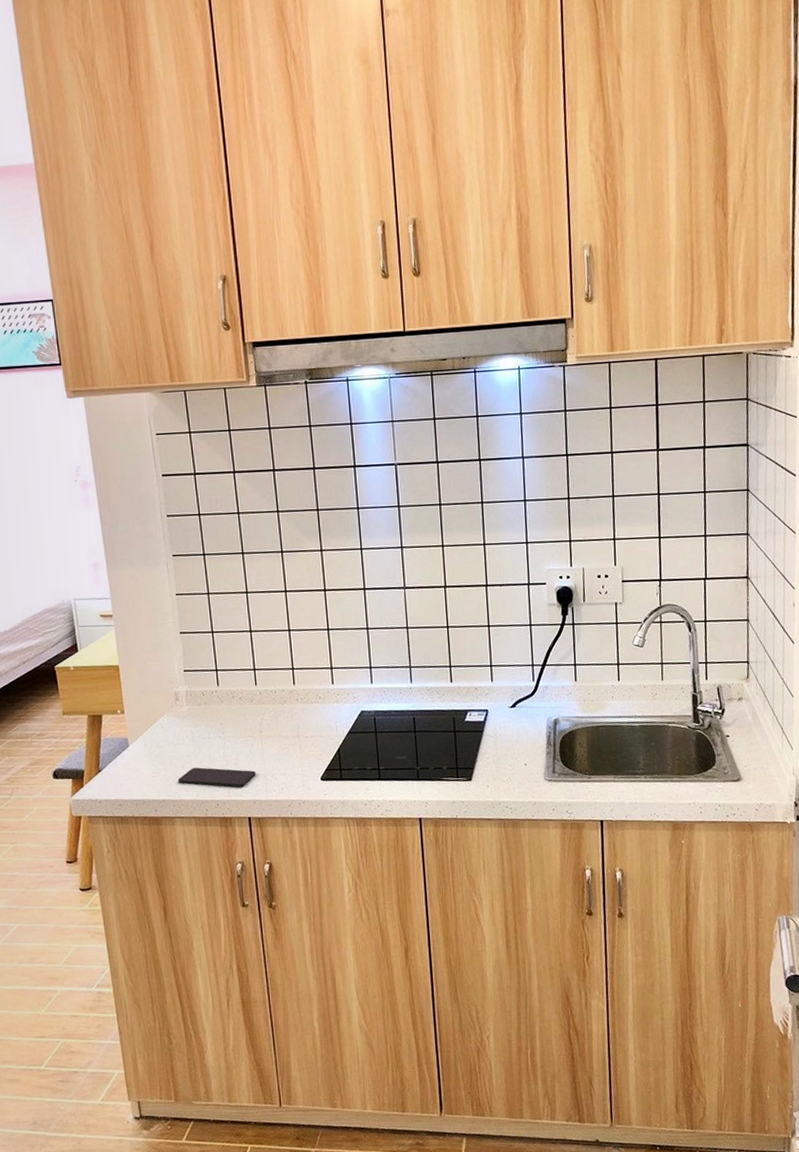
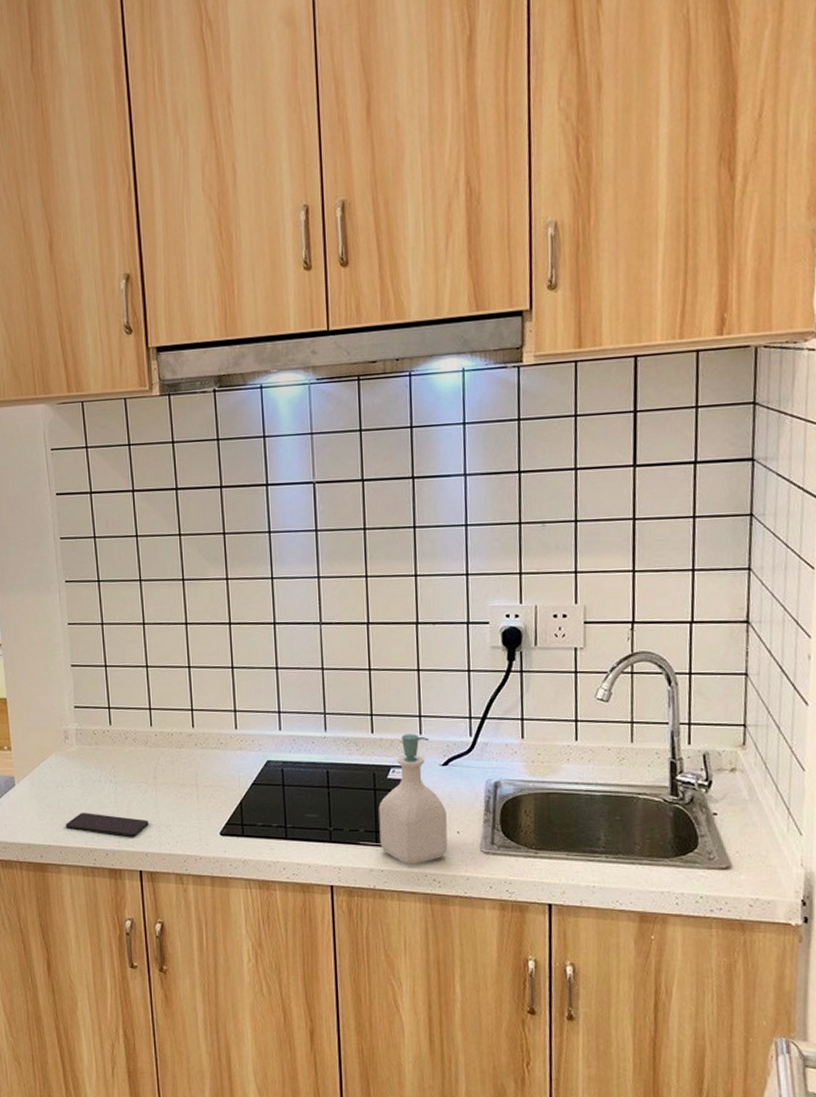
soap bottle: none [458,681,517,795] -> present [378,734,448,865]

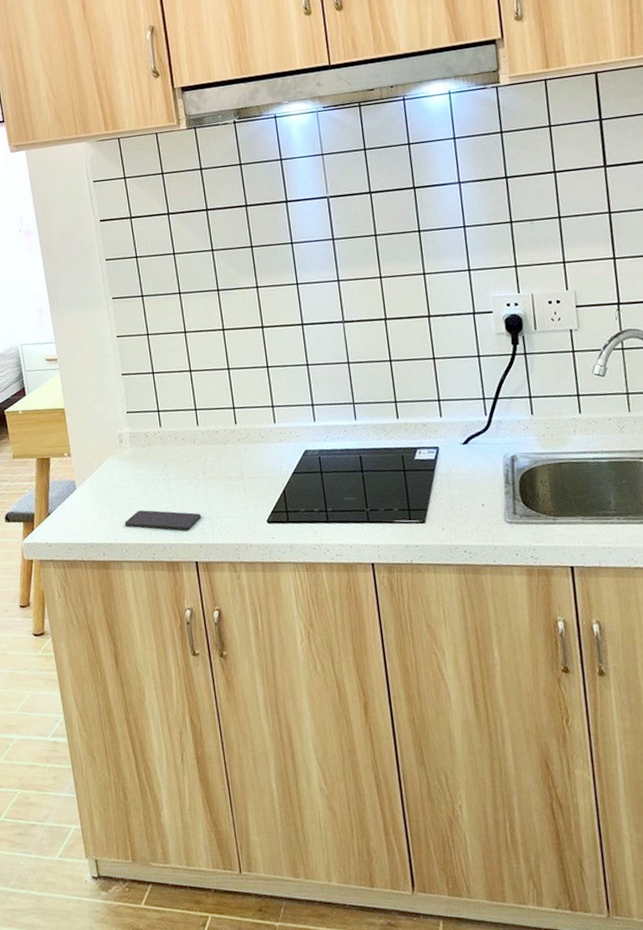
soap bottle: present [378,734,448,865] -> none [409,416,475,539]

